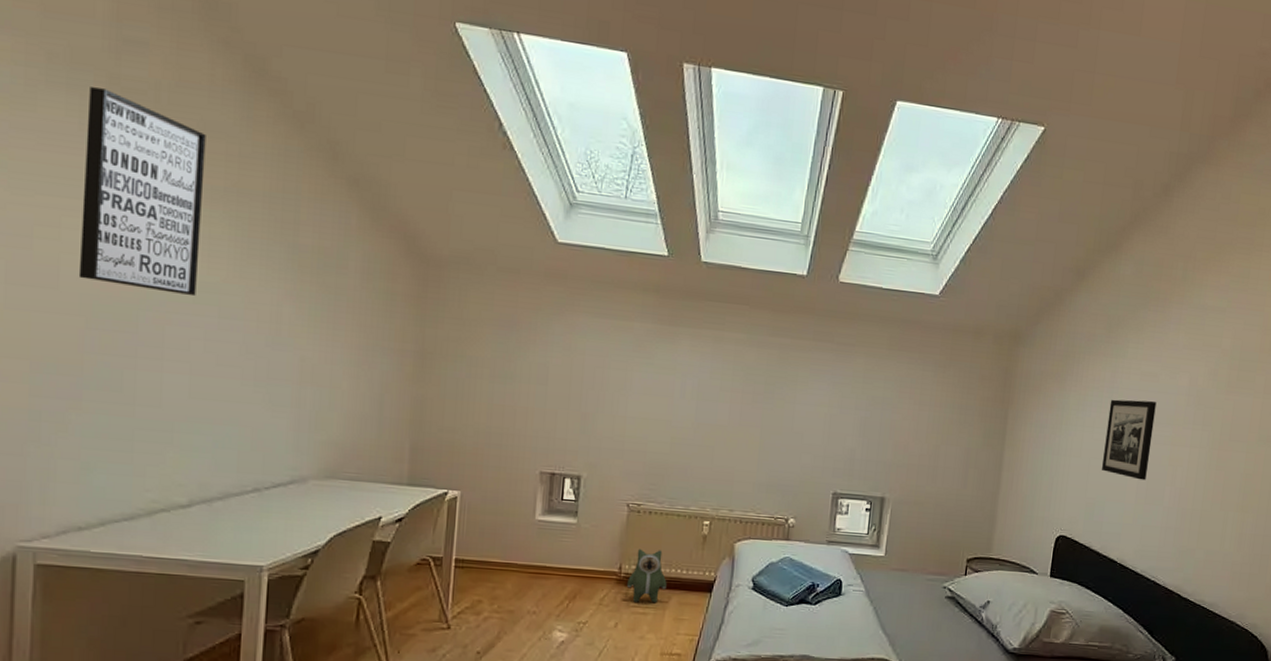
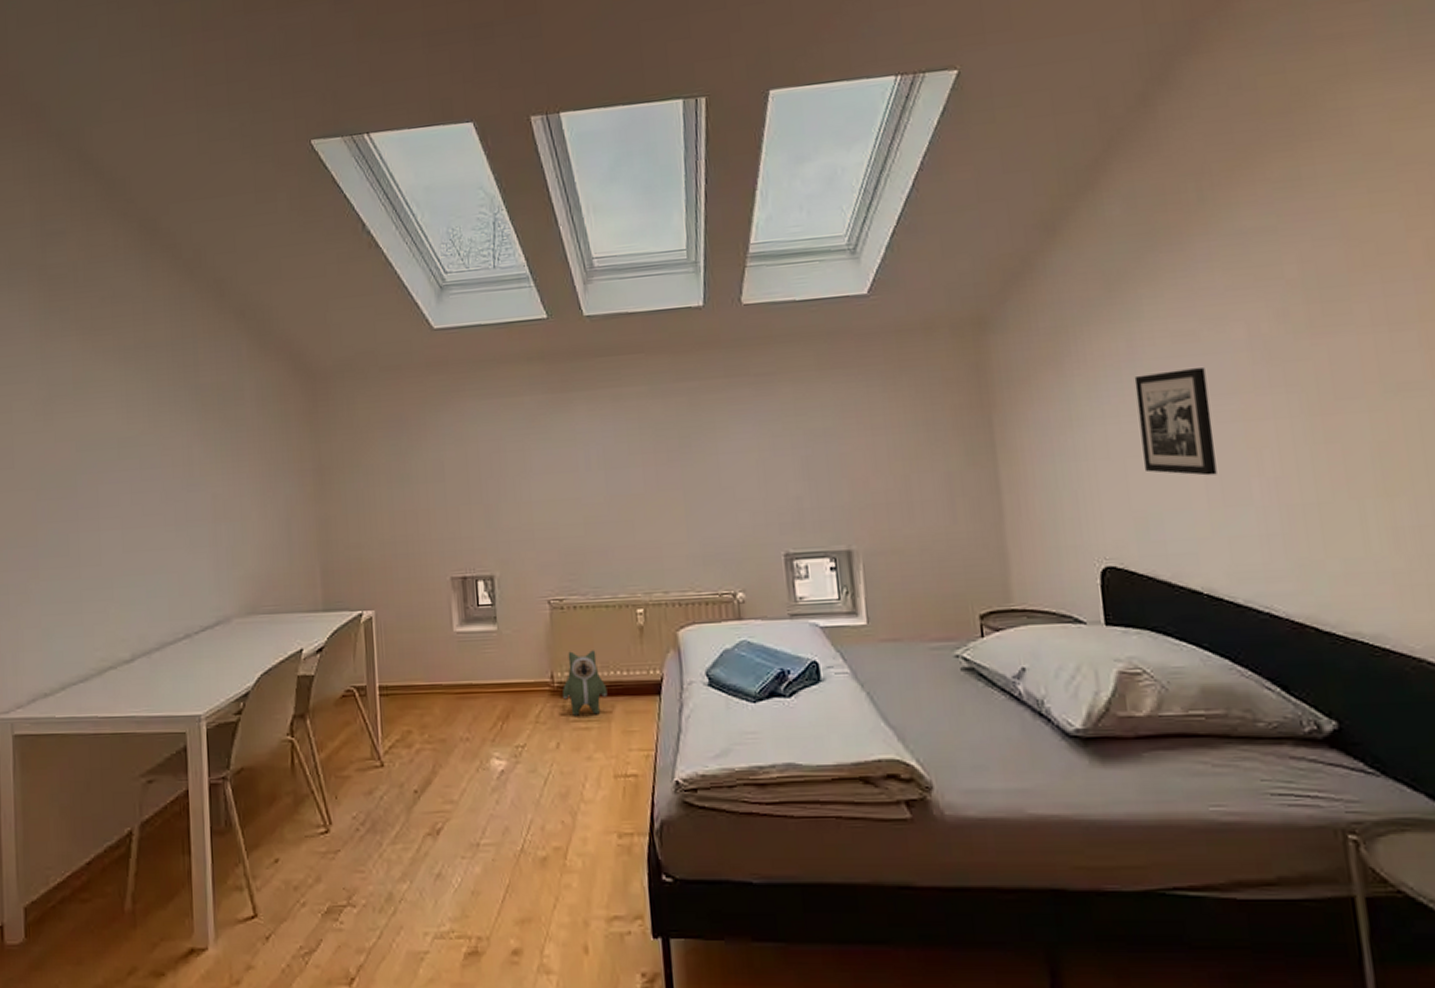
wall art: present [78,87,206,297] -> none [25,280,120,455]

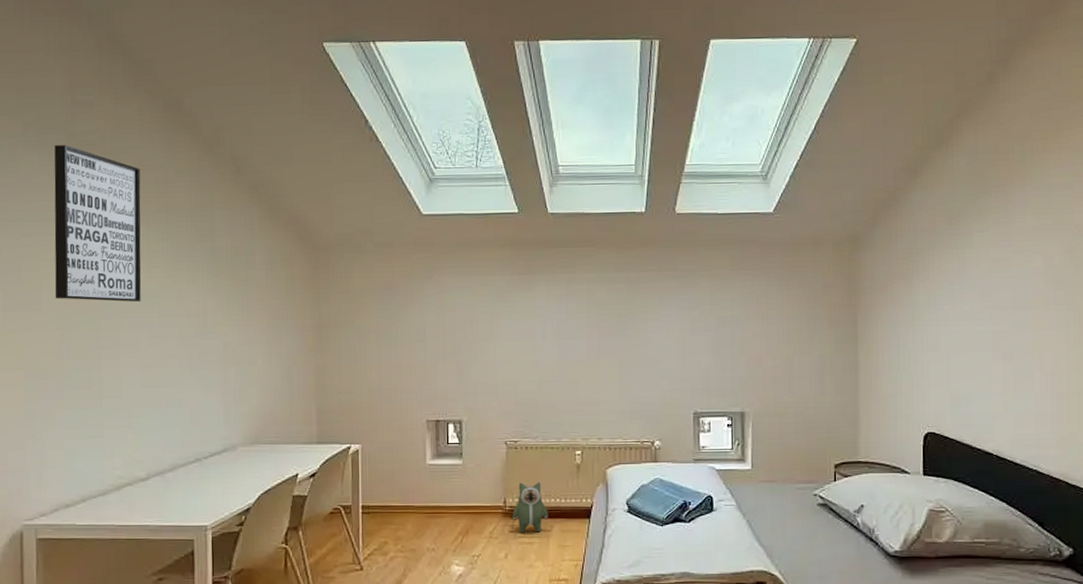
wall art: none [25,280,120,455] -> present [54,145,142,302]
picture frame: present [1134,368,1217,476] -> none [962,287,1013,368]

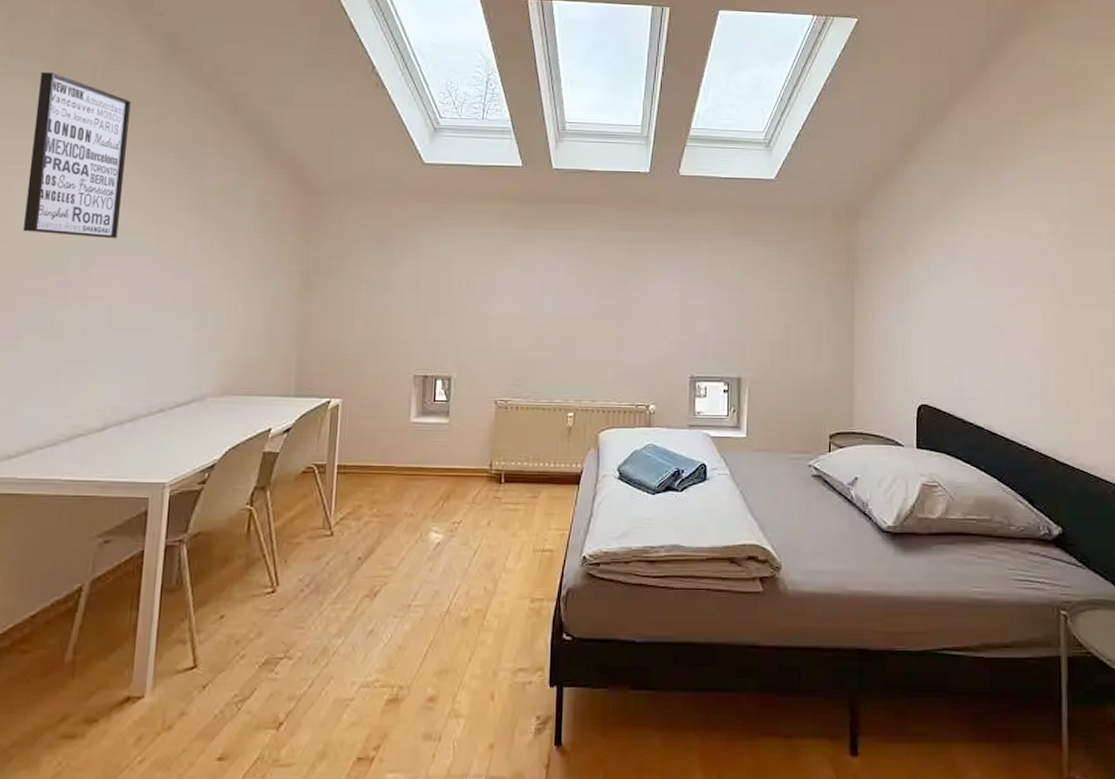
plush toy: present [512,482,548,533] -> none [497,444,536,499]

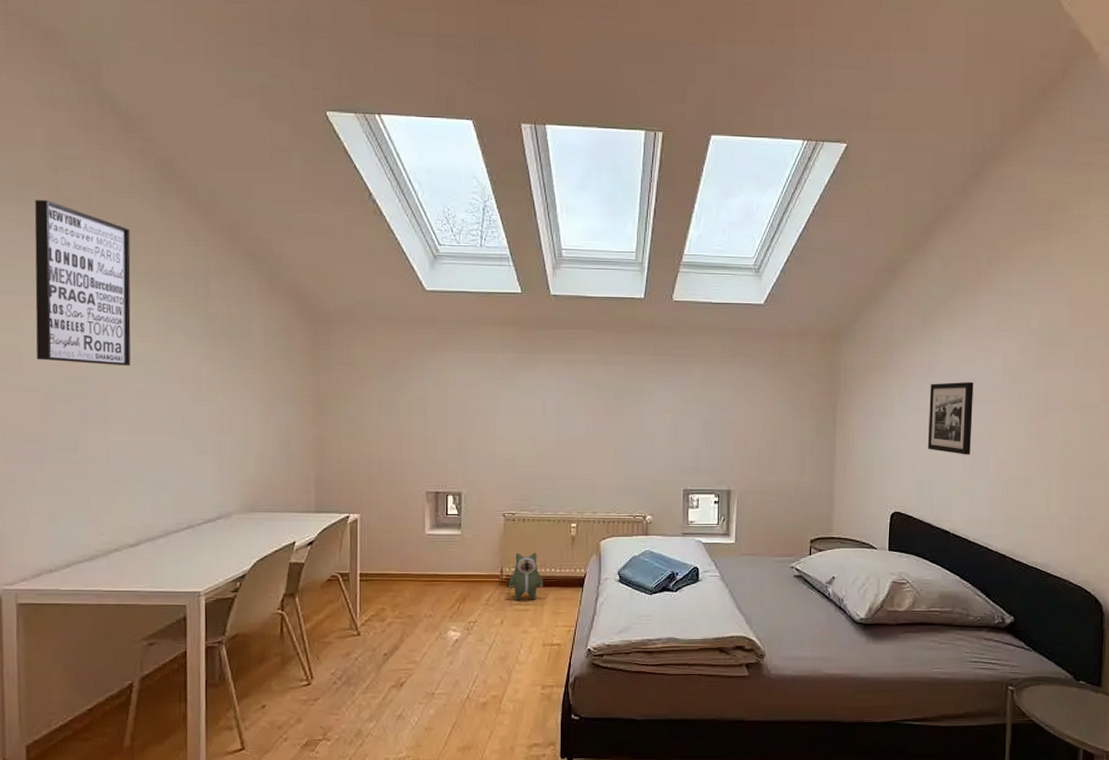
plush toy: none [497,444,536,499] -> present [508,553,543,600]
picture frame: none [954,263,1003,342] -> present [927,382,974,455]

